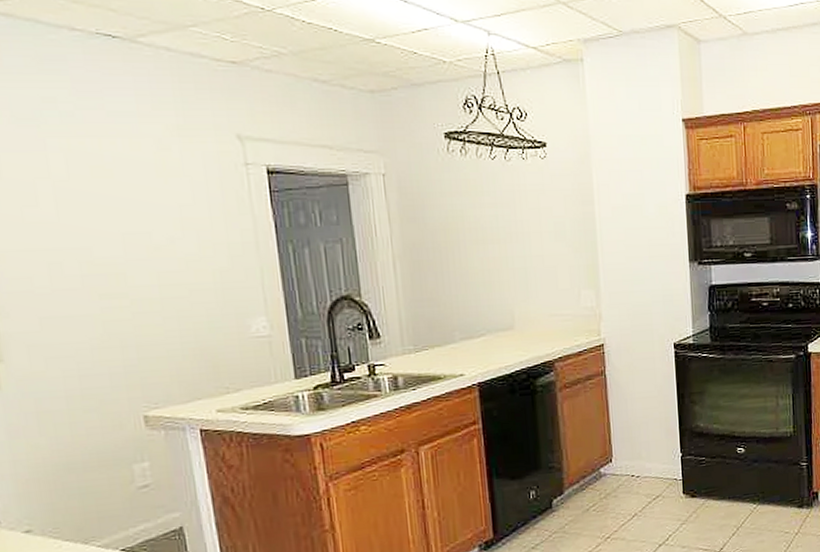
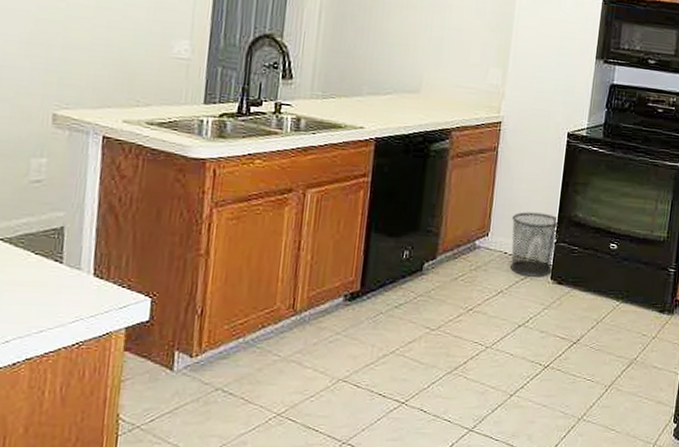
waste bin: none [633,429,683,495] -> present [510,212,559,277]

